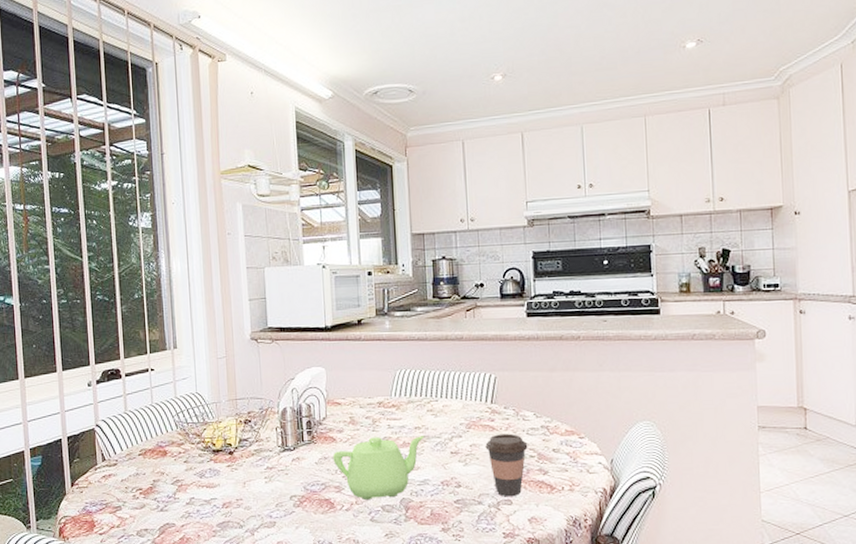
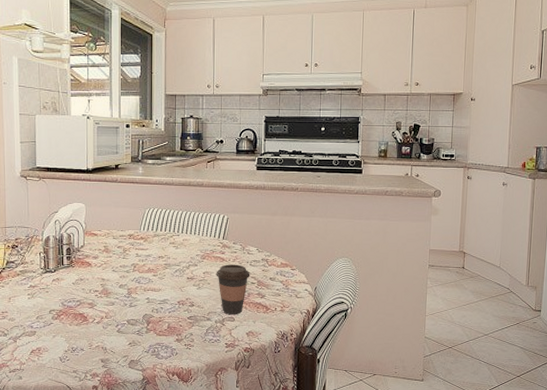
teapot: present [333,436,425,500] -> none [88,263,167,315]

